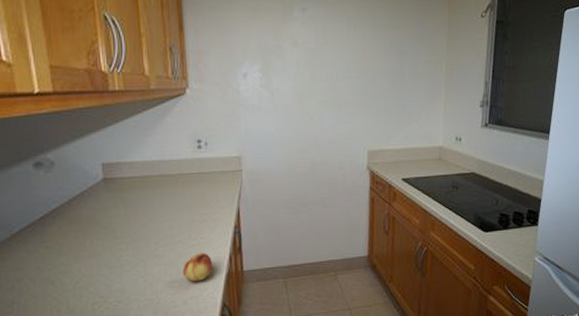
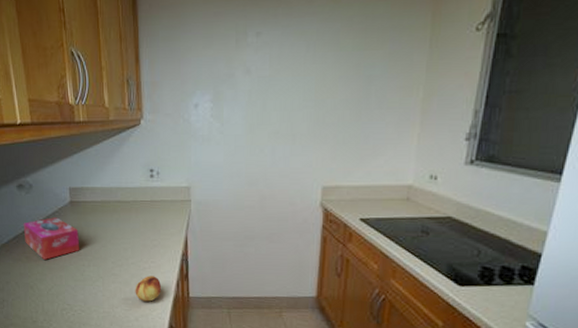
tissue box: none [41,198,116,248] -> present [23,217,80,260]

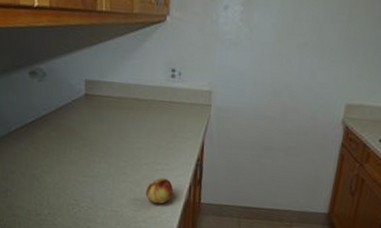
tissue box: present [23,217,80,260] -> none [33,109,92,152]

